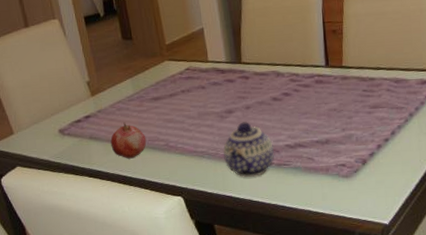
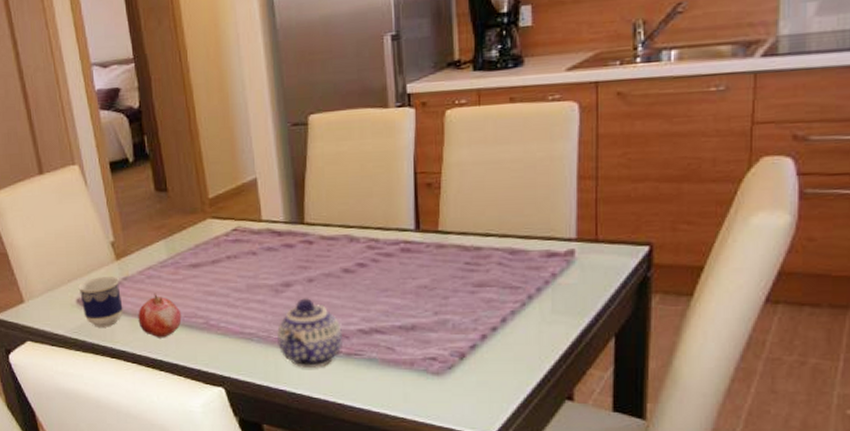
cup: none [60,109,98,152] -> present [78,275,123,327]

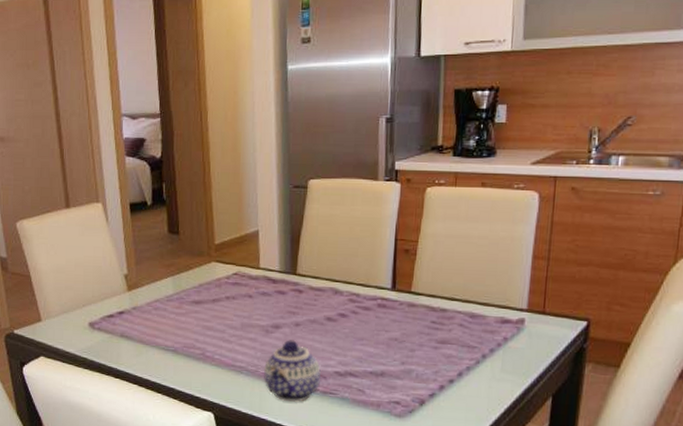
cup: present [78,275,123,327] -> none [91,304,130,350]
fruit: present [138,293,182,338] -> none [142,323,182,364]

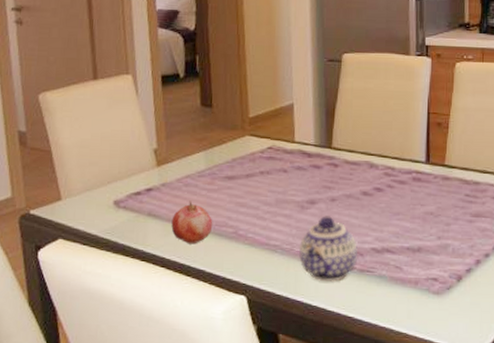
fruit: none [142,323,182,364] -> present [171,200,213,244]

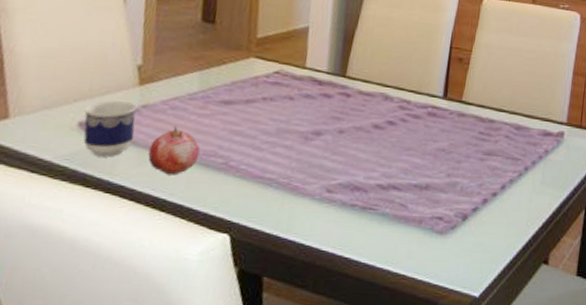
cup: none [117,180,158,230] -> present [83,100,137,157]
teapot: present [298,216,359,282] -> none [295,148,363,219]

